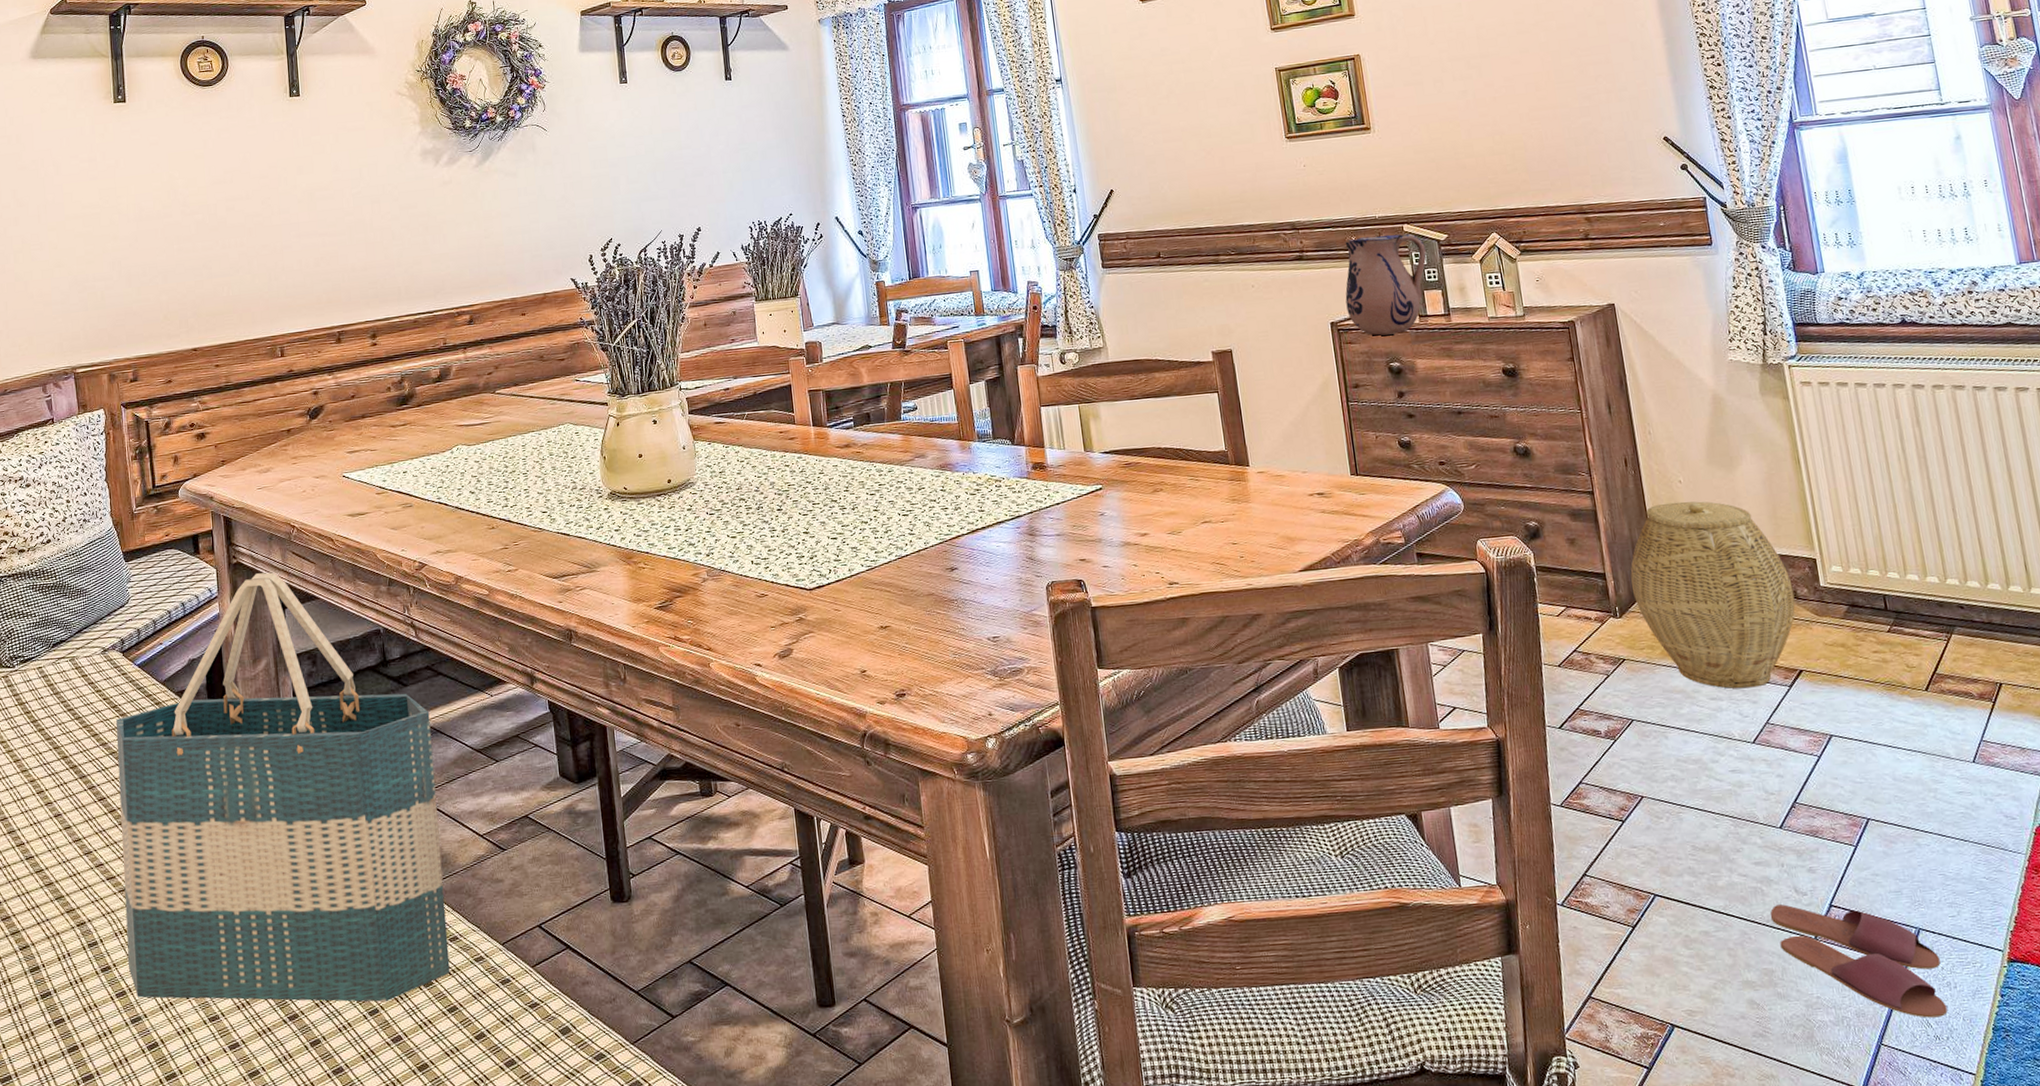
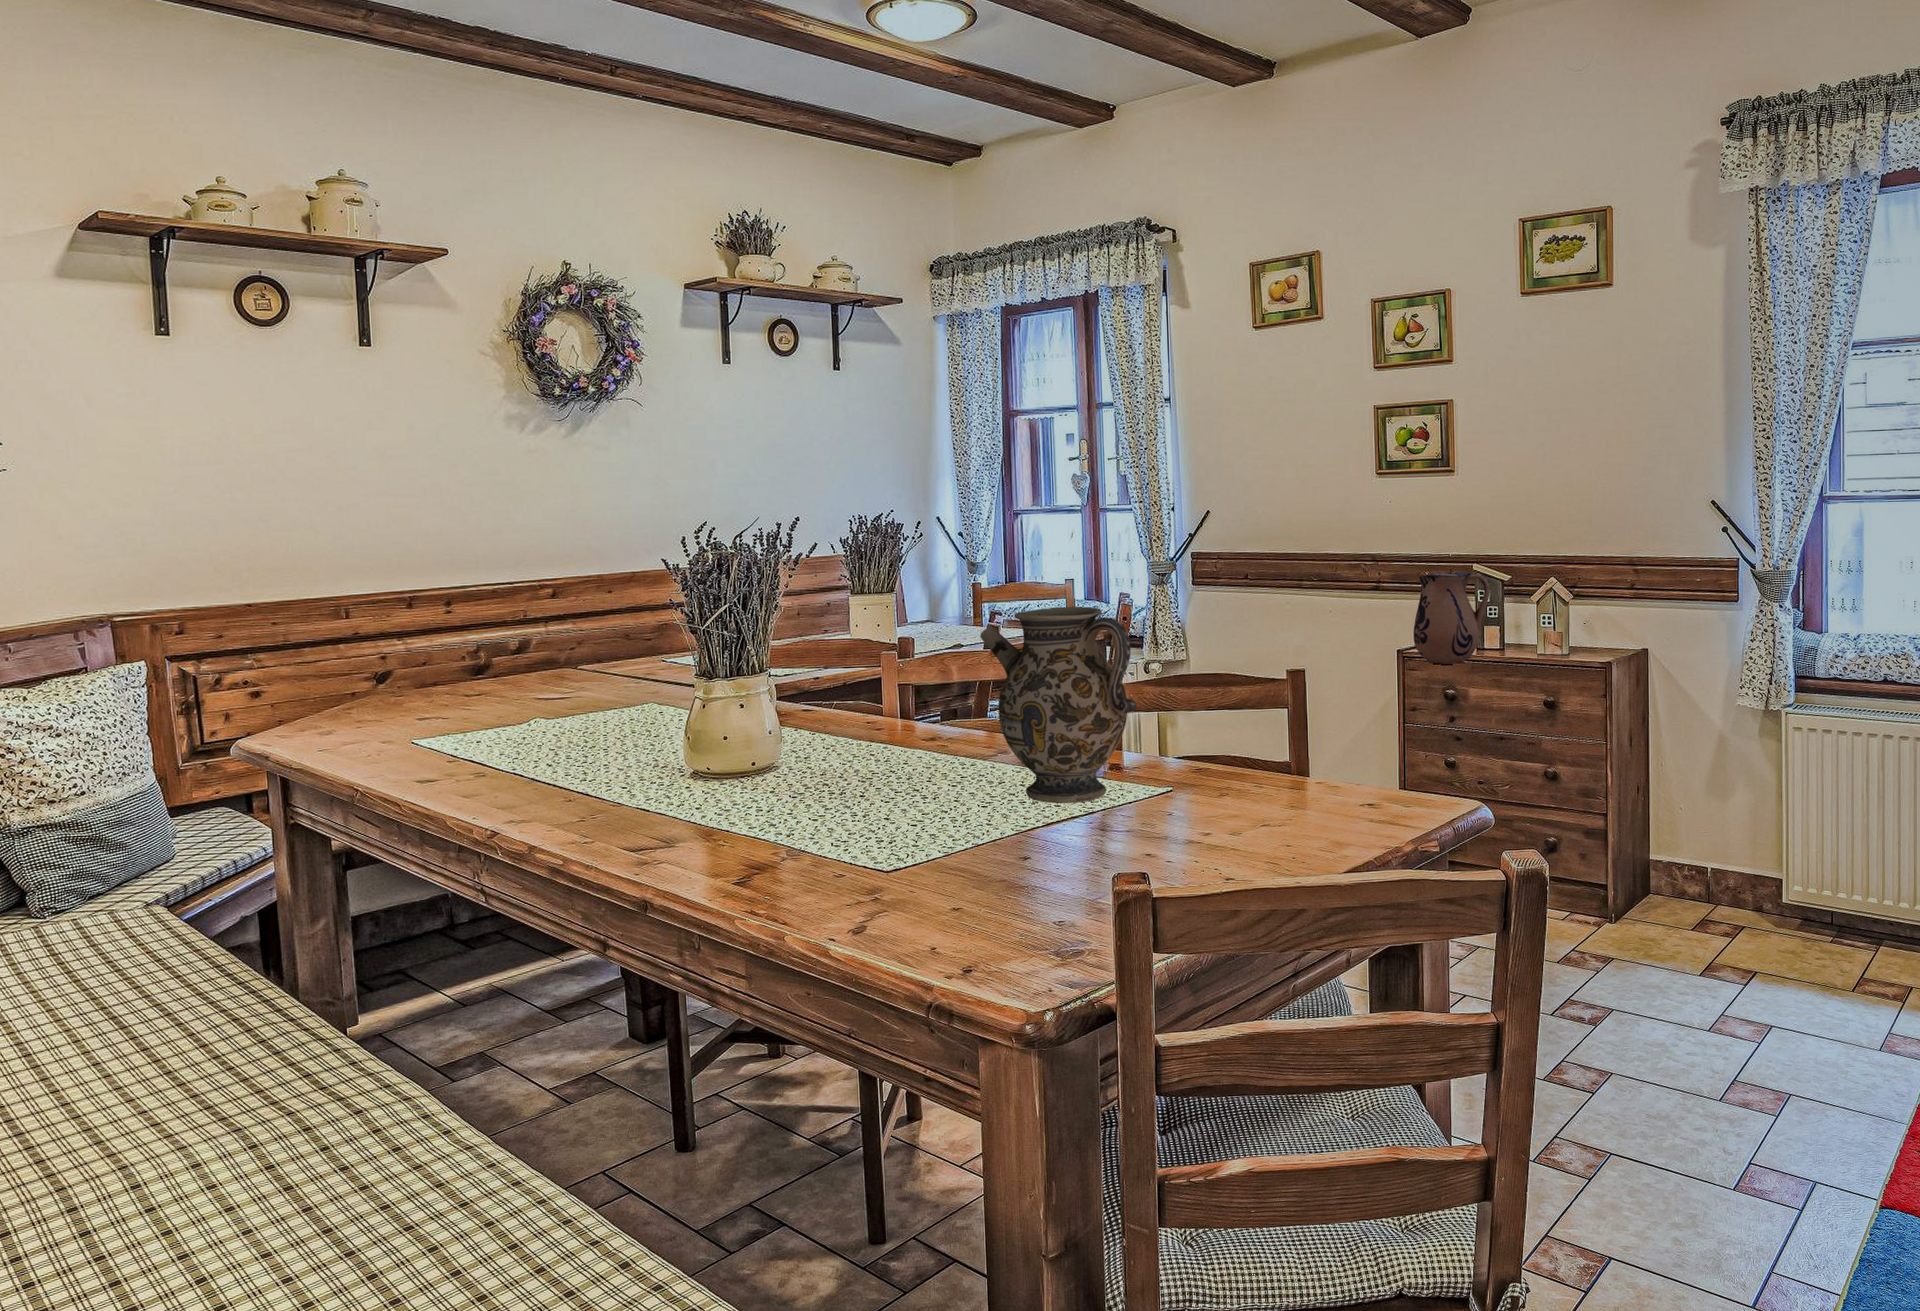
tote bag: present [116,572,450,1003] -> none [160,834,512,1241]
ewer: none [887,297,1057,509] -> present [980,606,1138,804]
woven basket: present [1630,501,1795,689] -> none [1627,826,1760,986]
slippers: present [1770,904,1948,1018] -> none [1701,1162,1828,1252]

